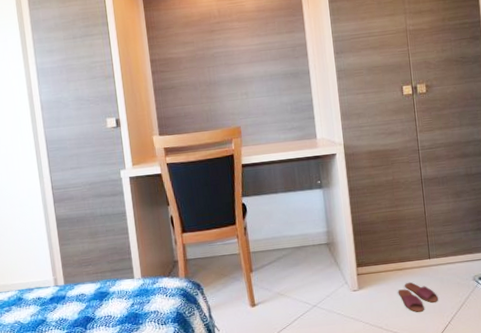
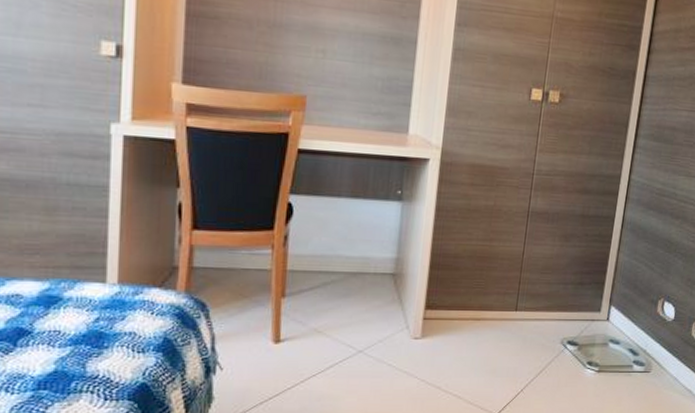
slippers: present [397,282,438,312] -> none [469,336,515,374]

